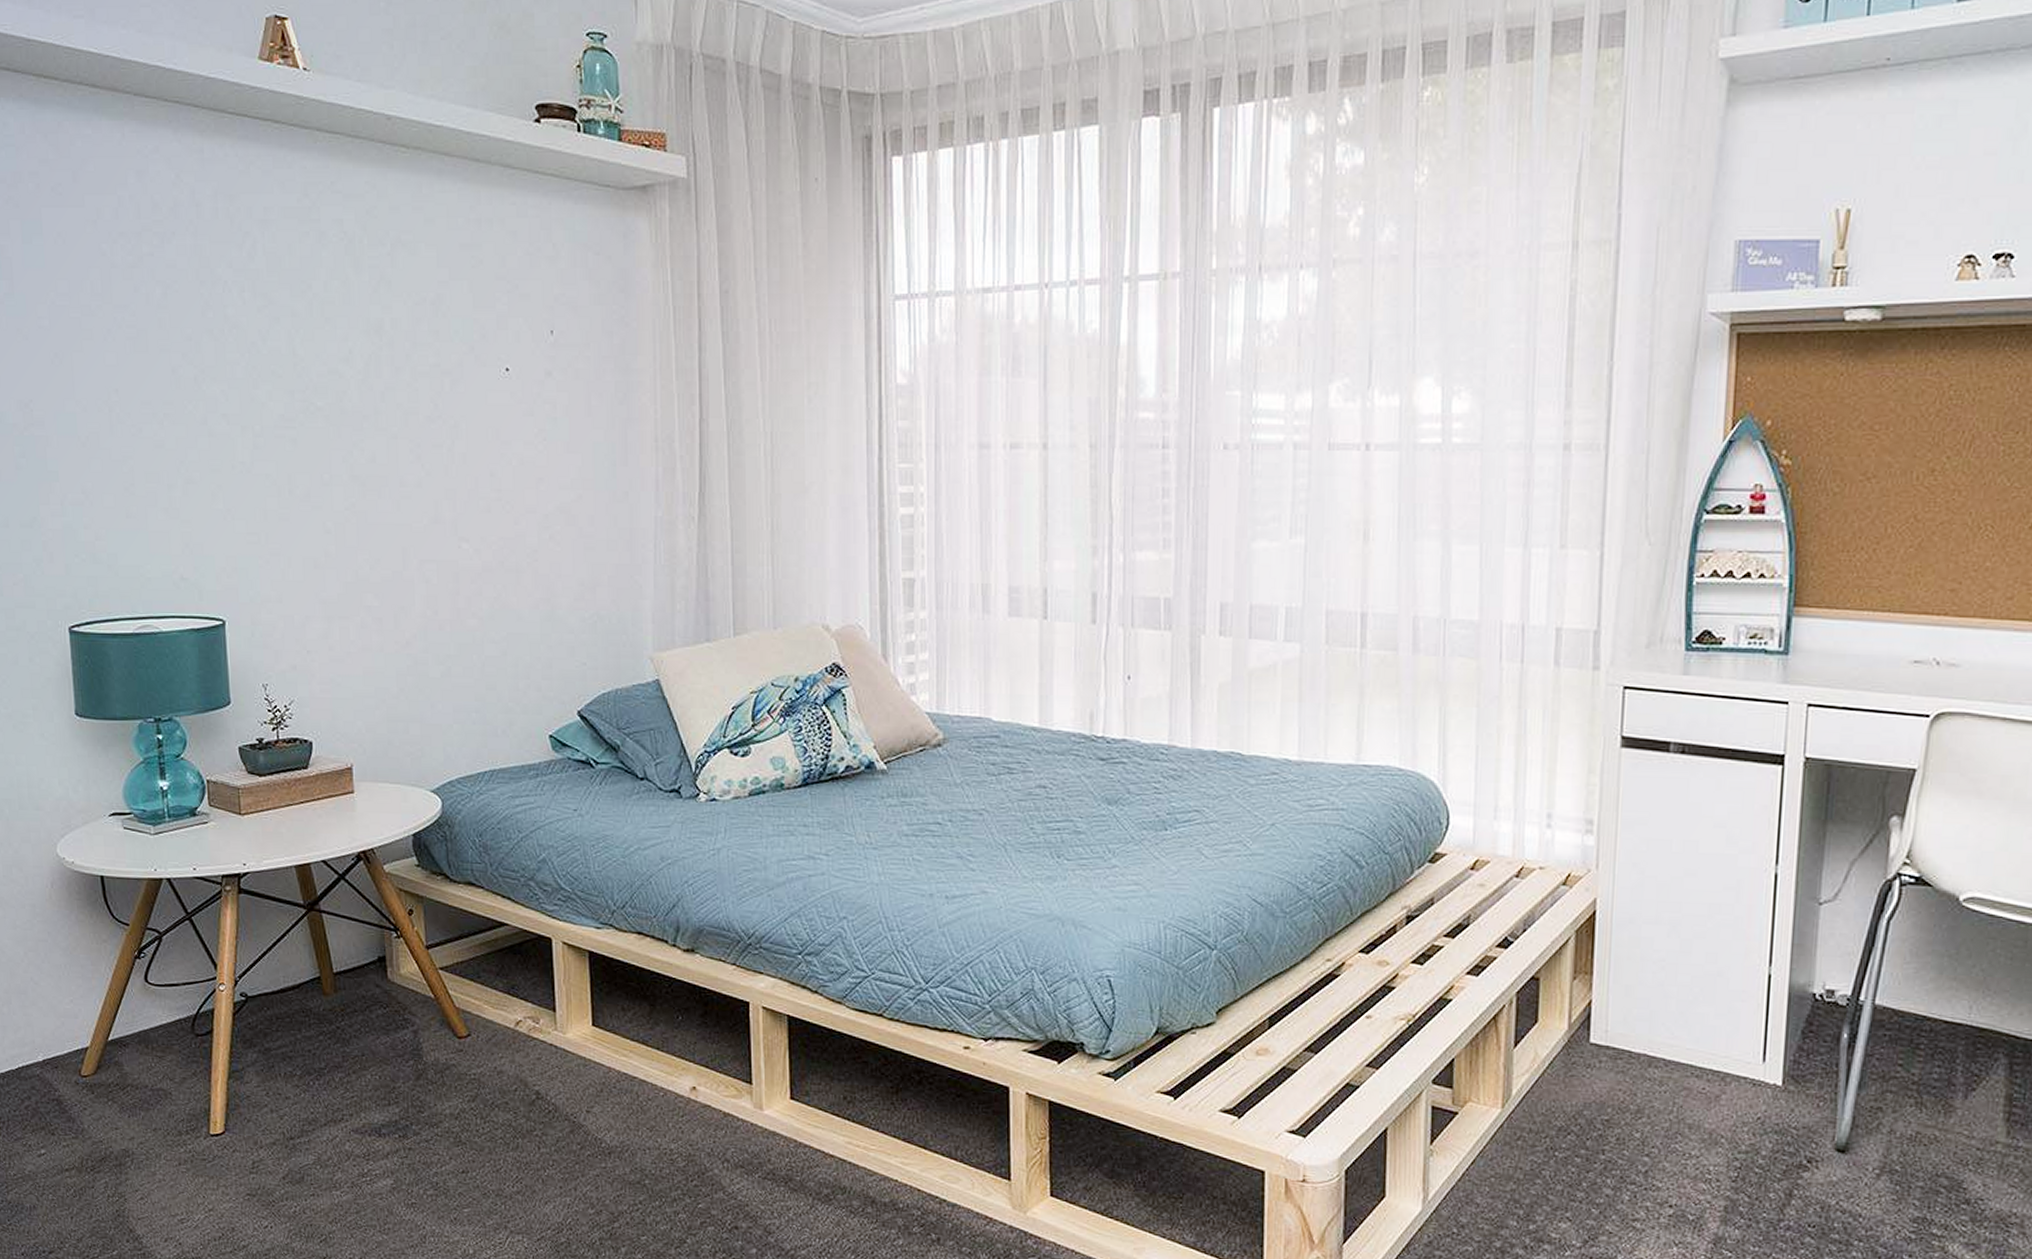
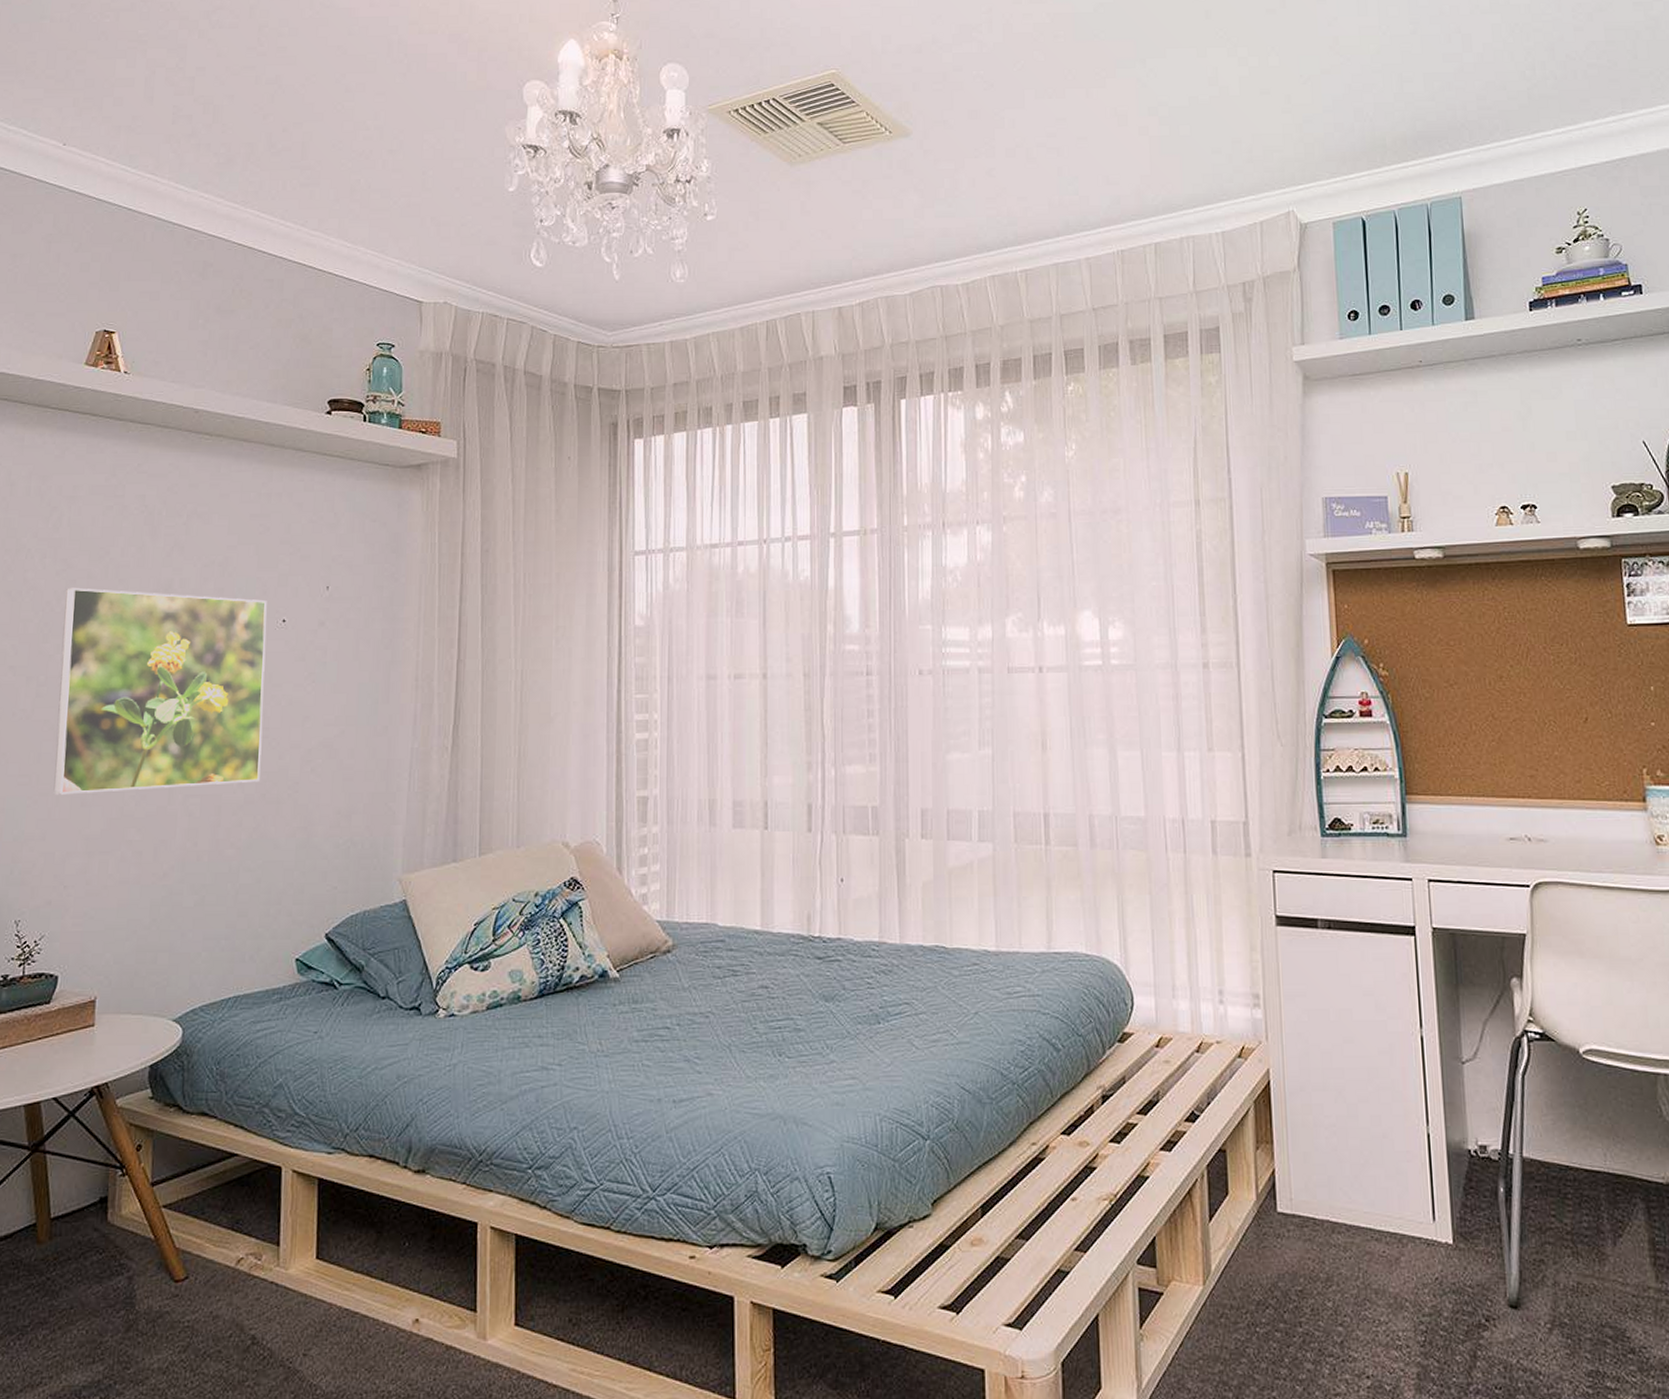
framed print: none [271,326,496,556] -> present [53,587,267,795]

